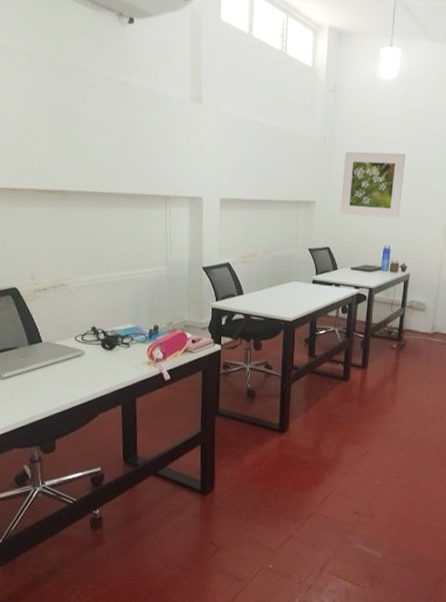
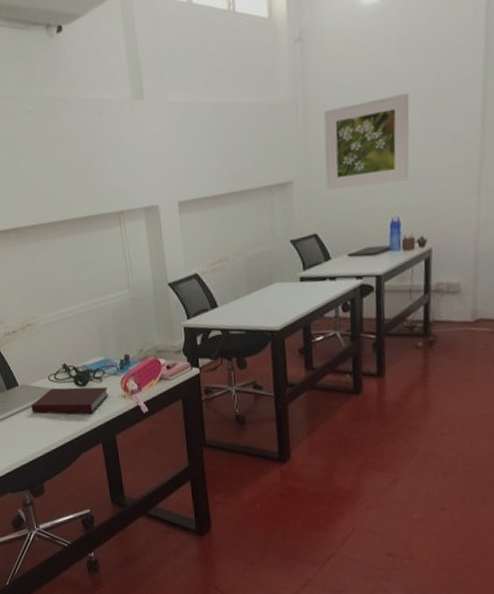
notebook: none [53,348,135,376] -> present [31,386,109,414]

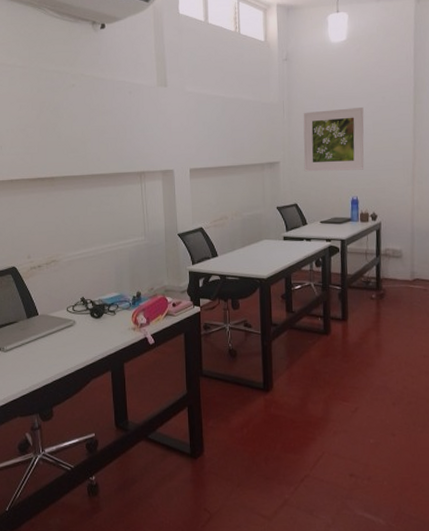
notebook: present [31,386,109,414] -> none [49,318,121,343]

